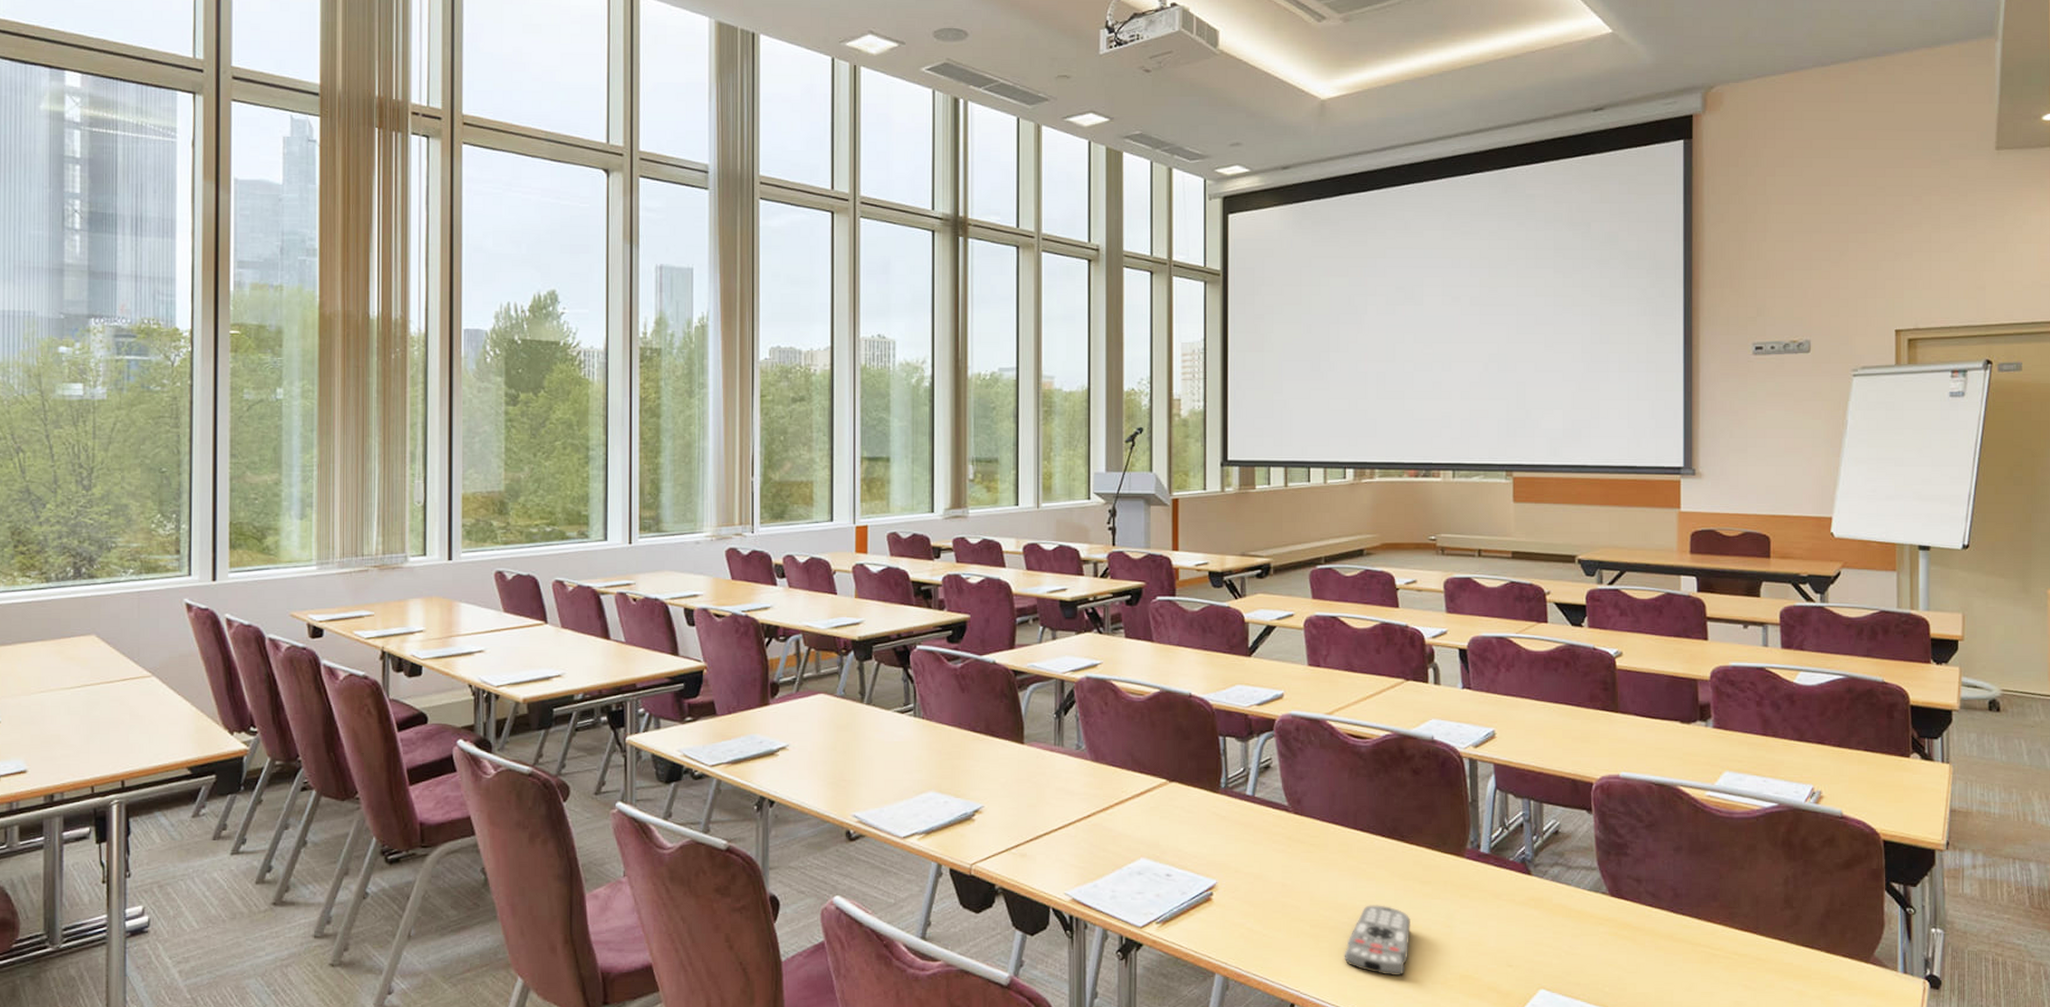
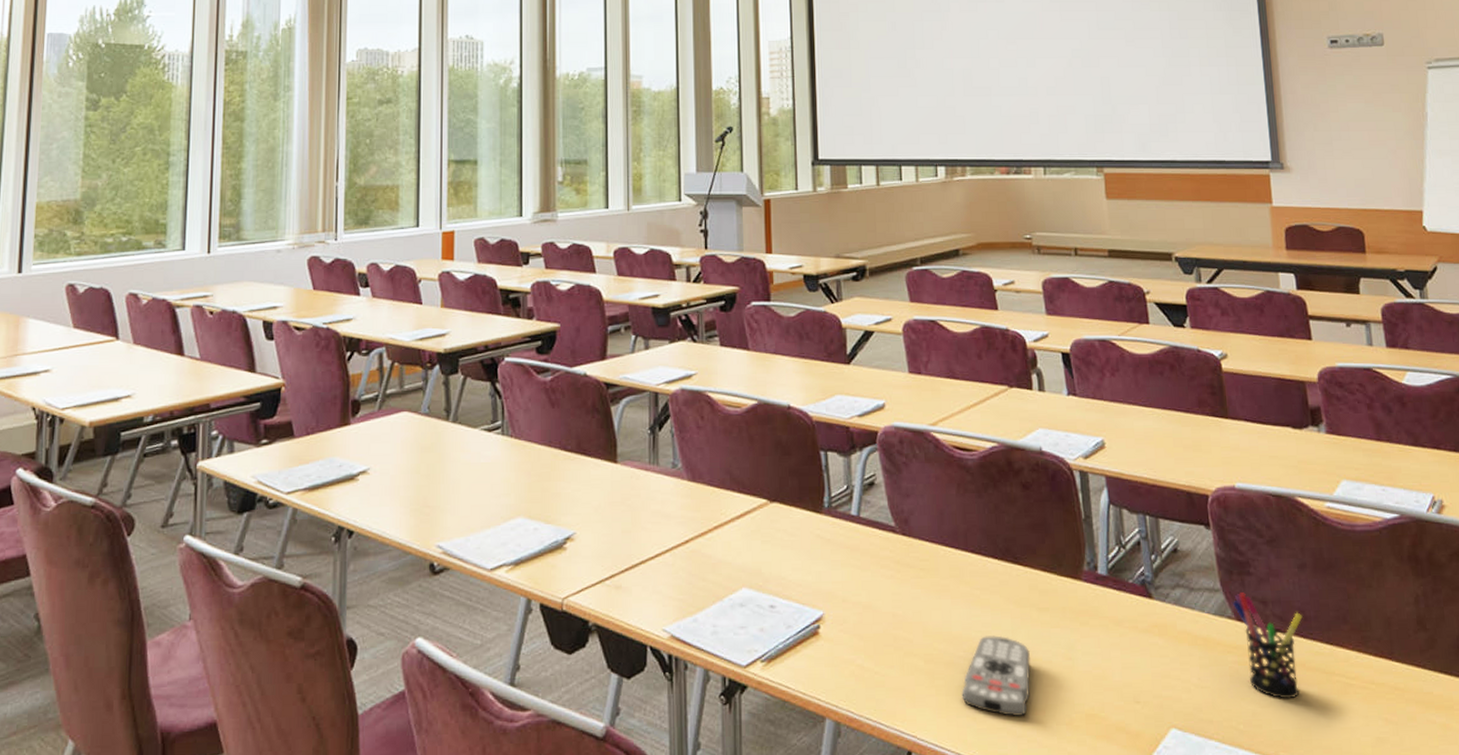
pen holder: none [1607,871,1674,966] -> present [1232,593,1303,699]

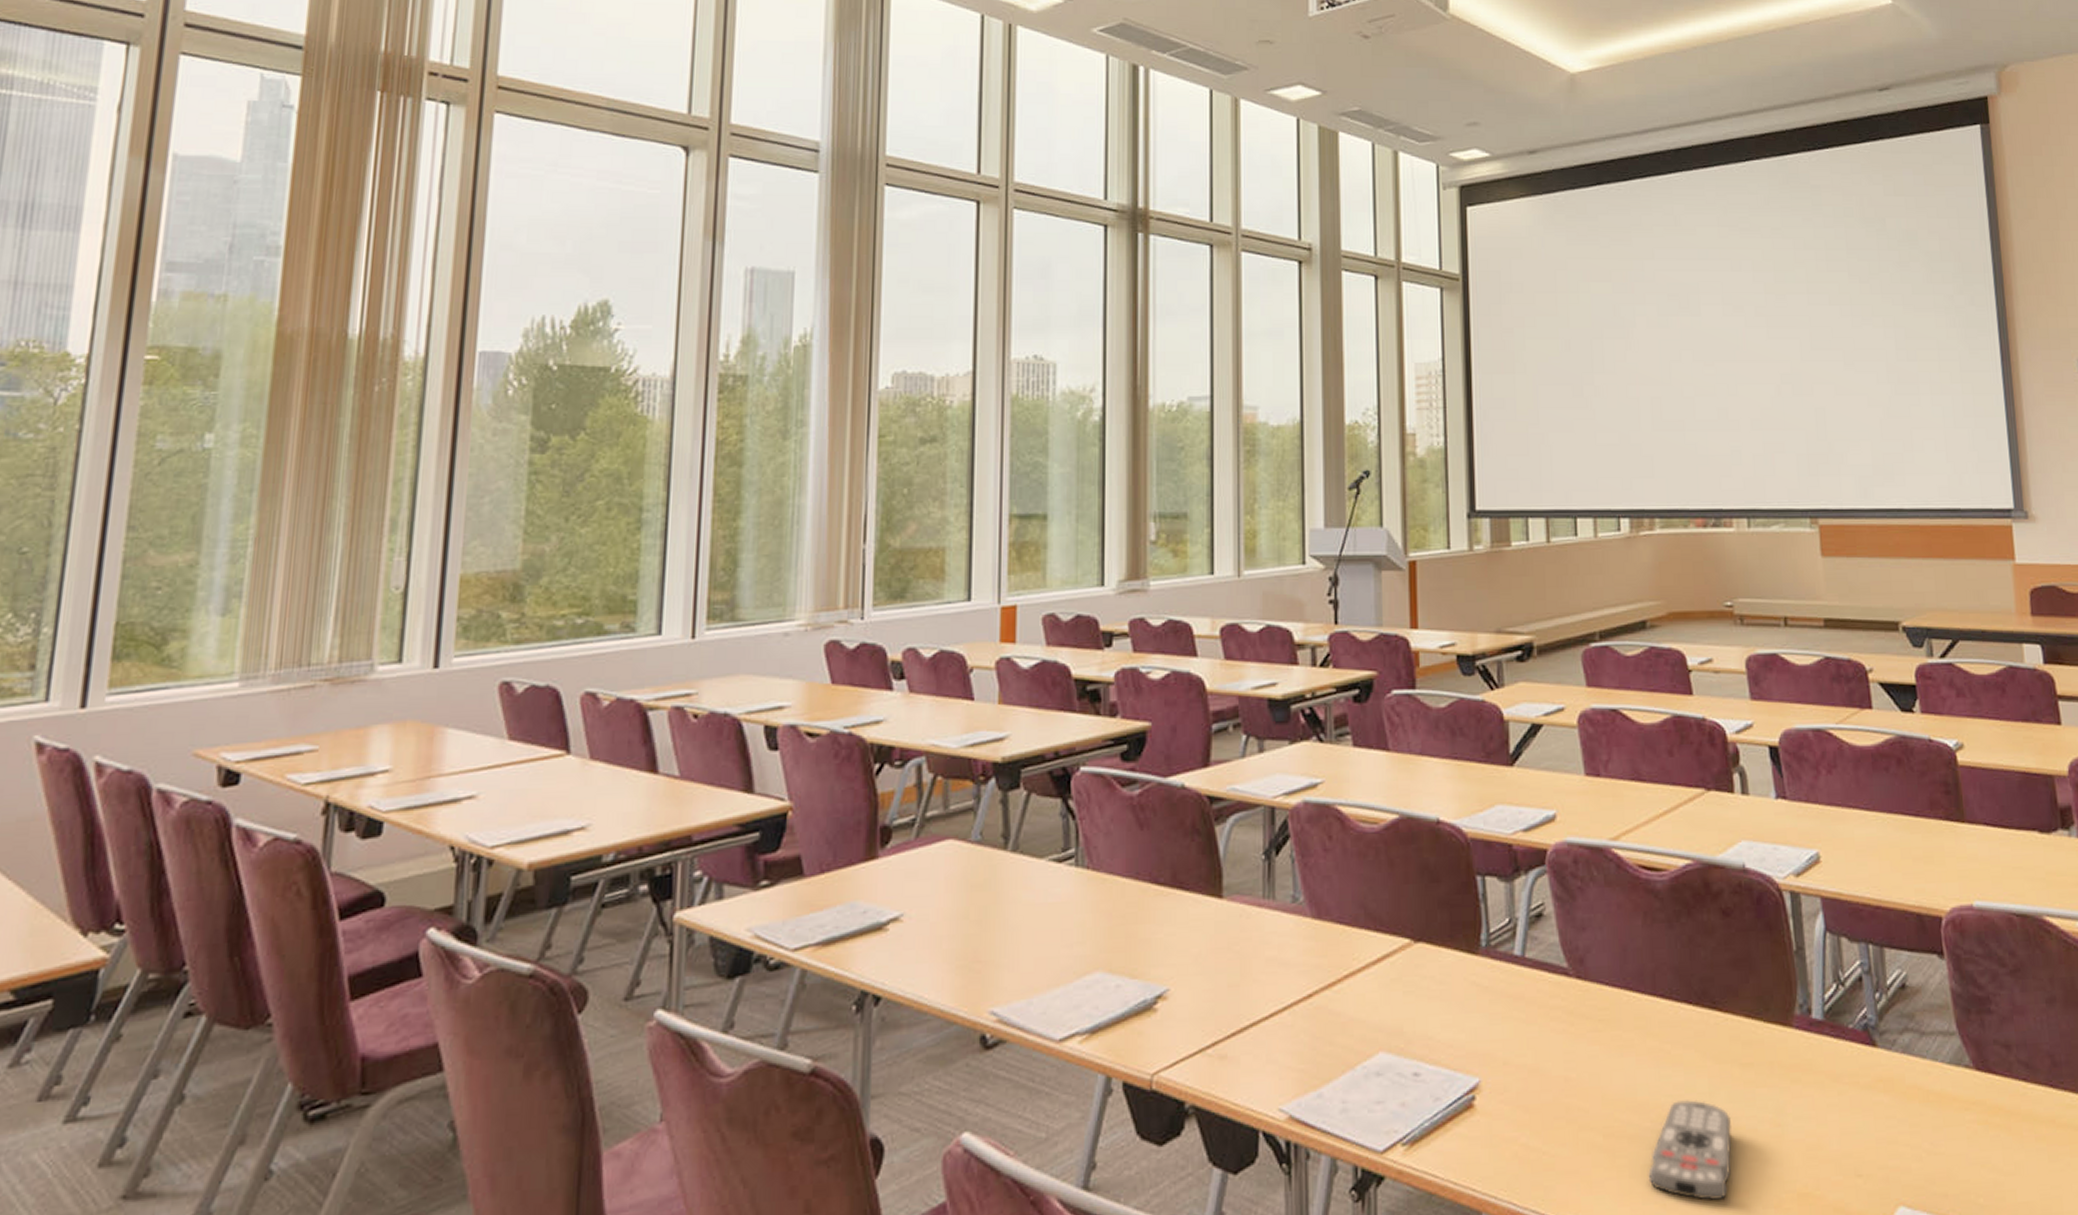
pen holder: present [1232,593,1303,699] -> none [1970,1035,2052,1164]

